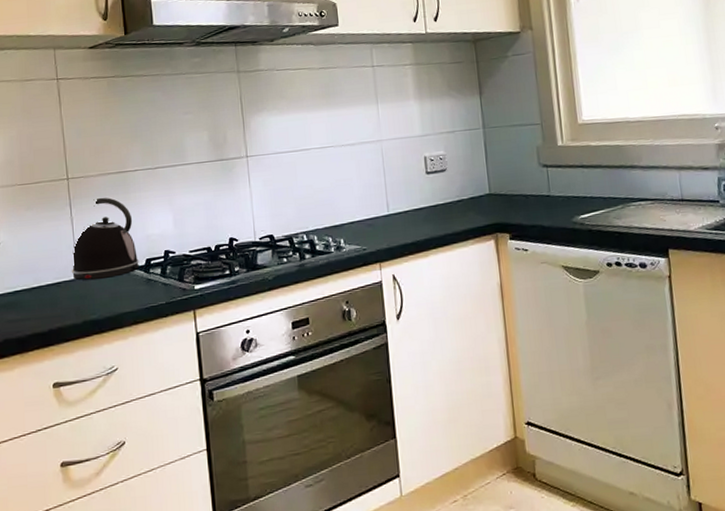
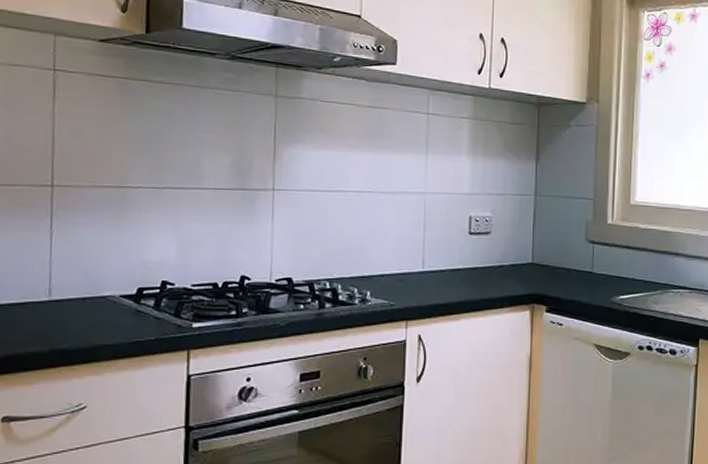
kettle: present [71,197,140,281] -> none [42,212,130,305]

